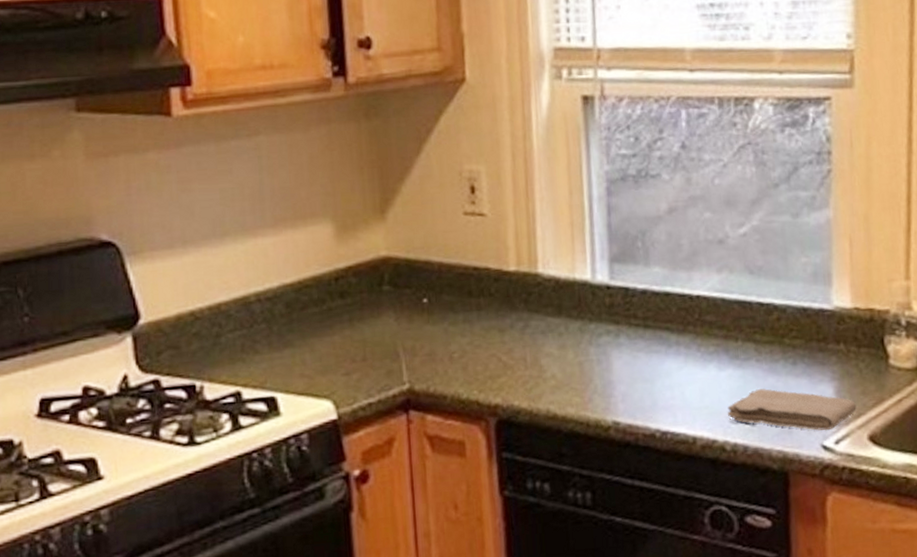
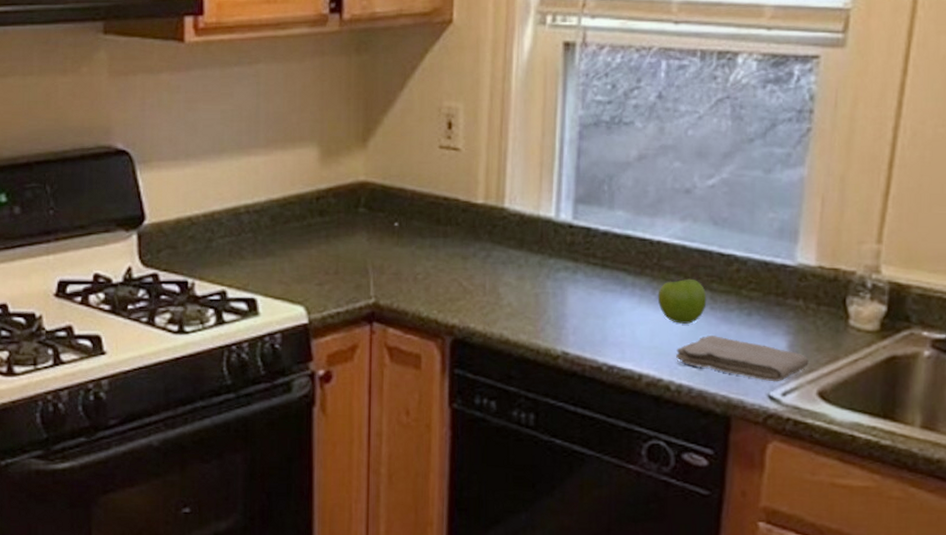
fruit: none [703,331,752,380] -> present [657,278,707,324]

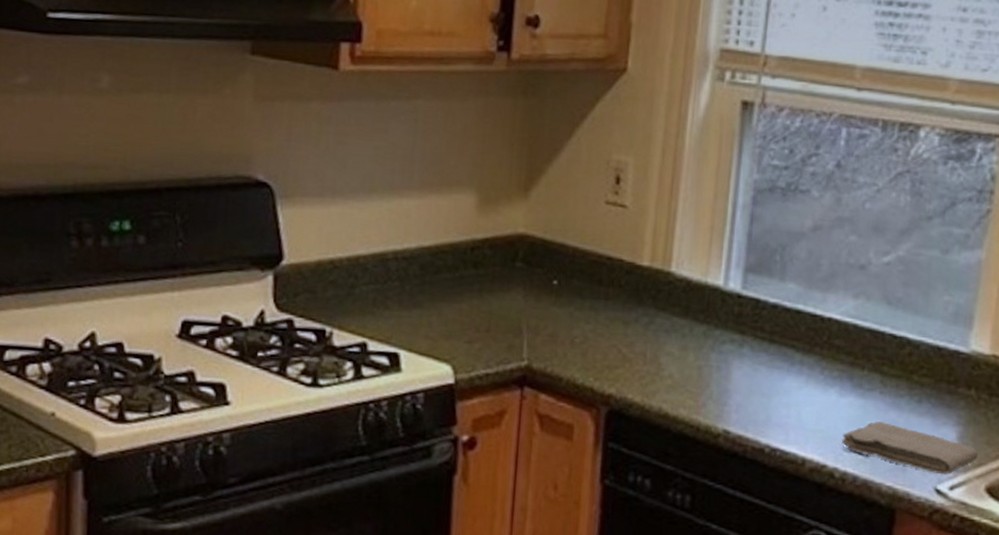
fruit: present [657,278,707,324] -> none [825,360,877,408]

